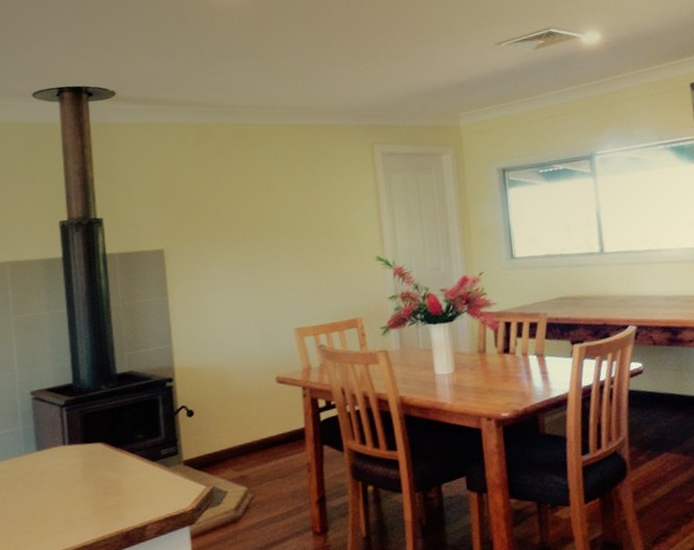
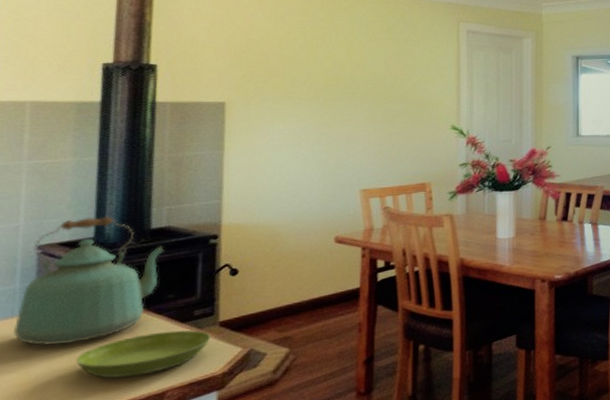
kettle: none [23,363,130,481] -> present [14,216,165,346]
saucer: none [73,468,178,512] -> present [76,330,210,379]

